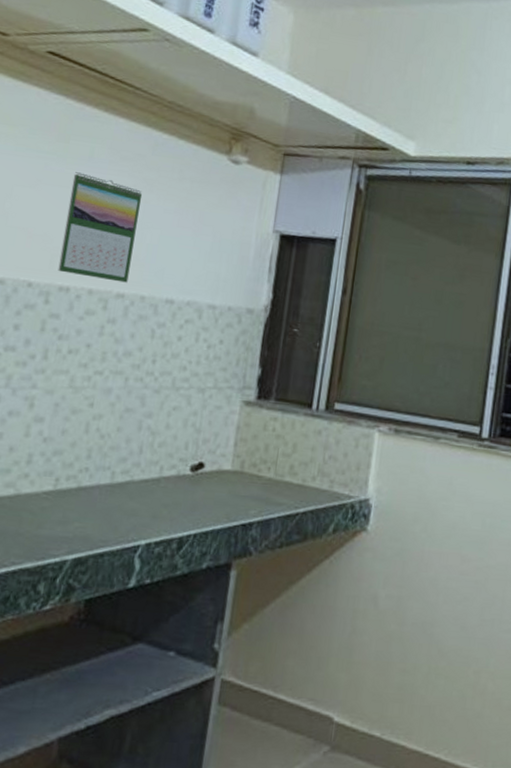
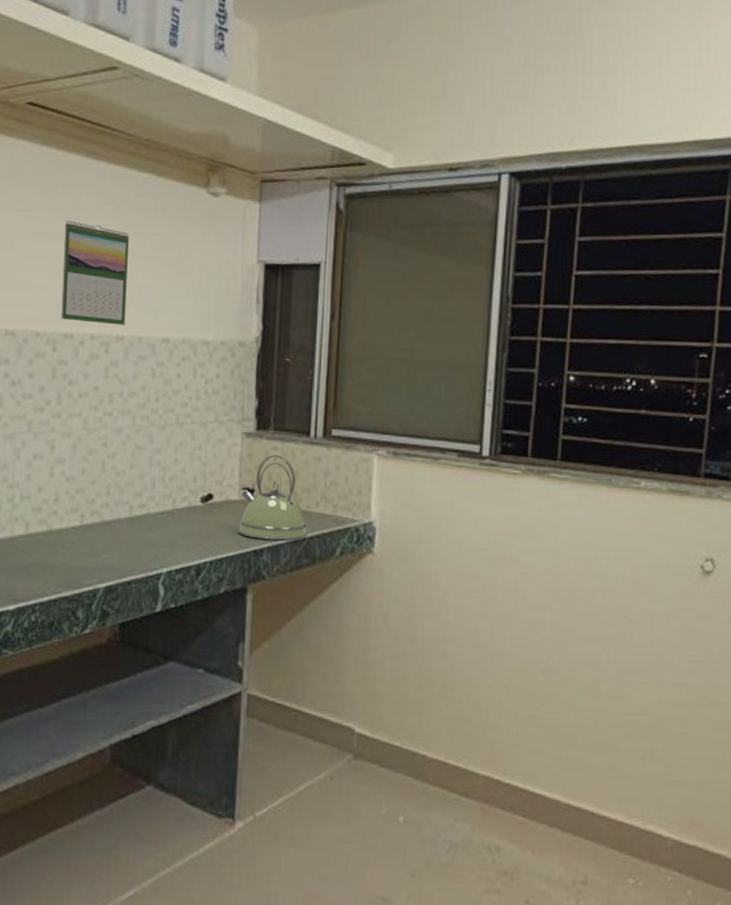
kettle: none [227,425,301,515] -> present [237,454,307,541]

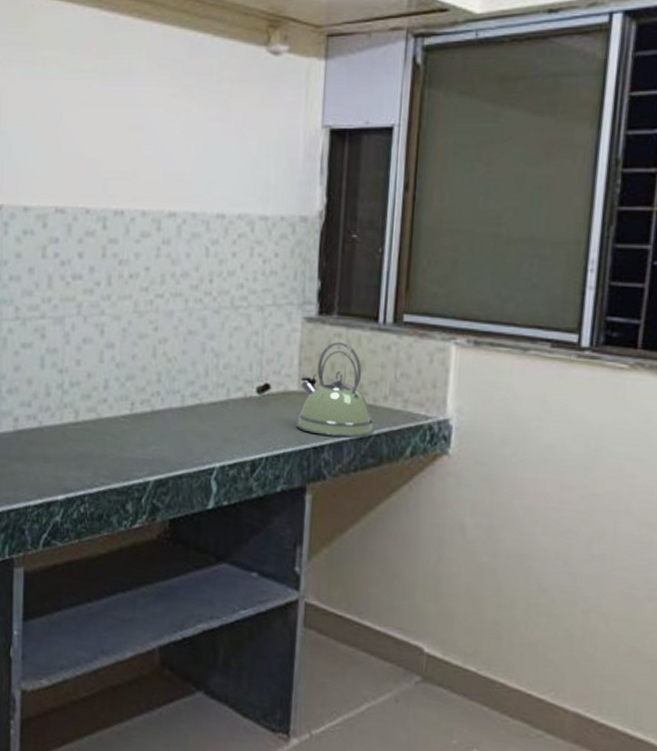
calendar: present [61,221,130,325] -> none [111,88,184,200]

